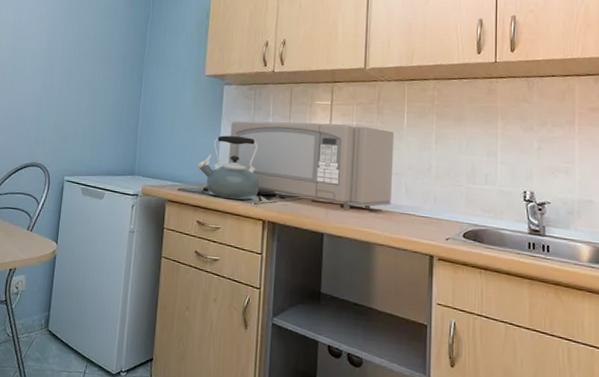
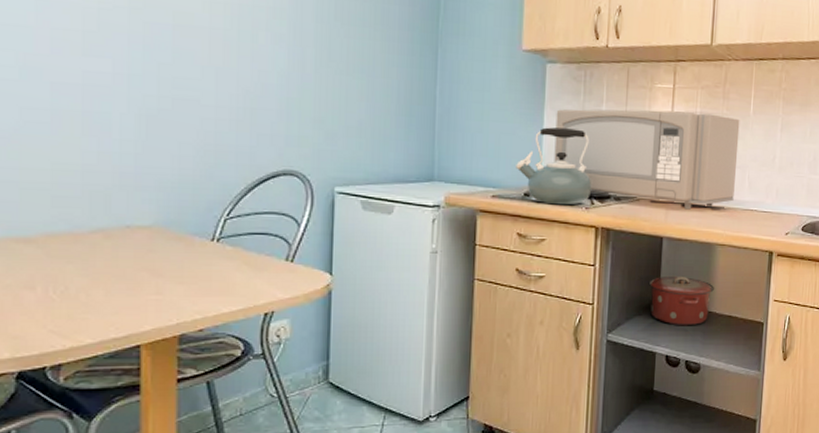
casserole: none [310,269,375,320] -> present [648,276,715,326]

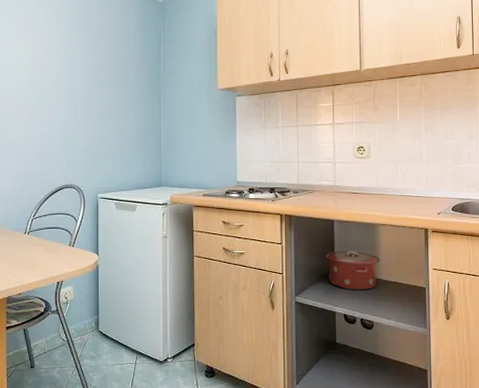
kettle: present [516,127,592,206] -> none [218,142,276,199]
microwave: present [554,109,740,210] -> none [245,122,390,198]

